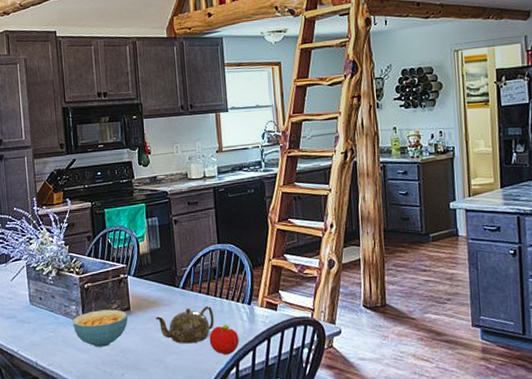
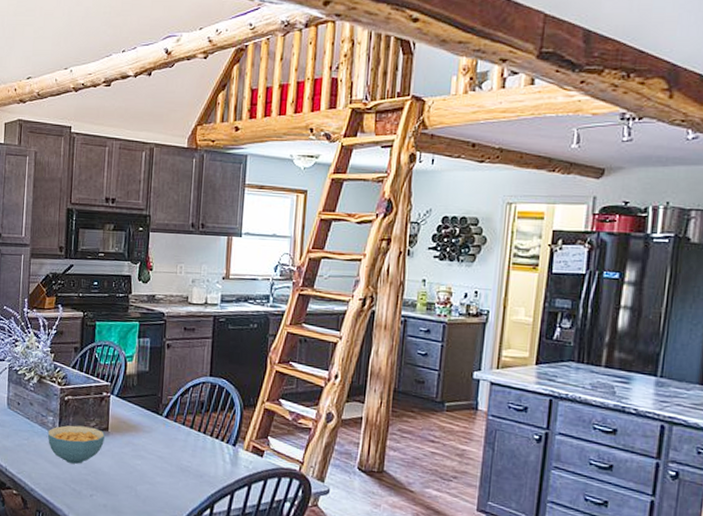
teapot: present [155,305,214,344] -> none [133,438,195,477]
fruit: present [209,324,239,355] -> none [186,462,218,495]

